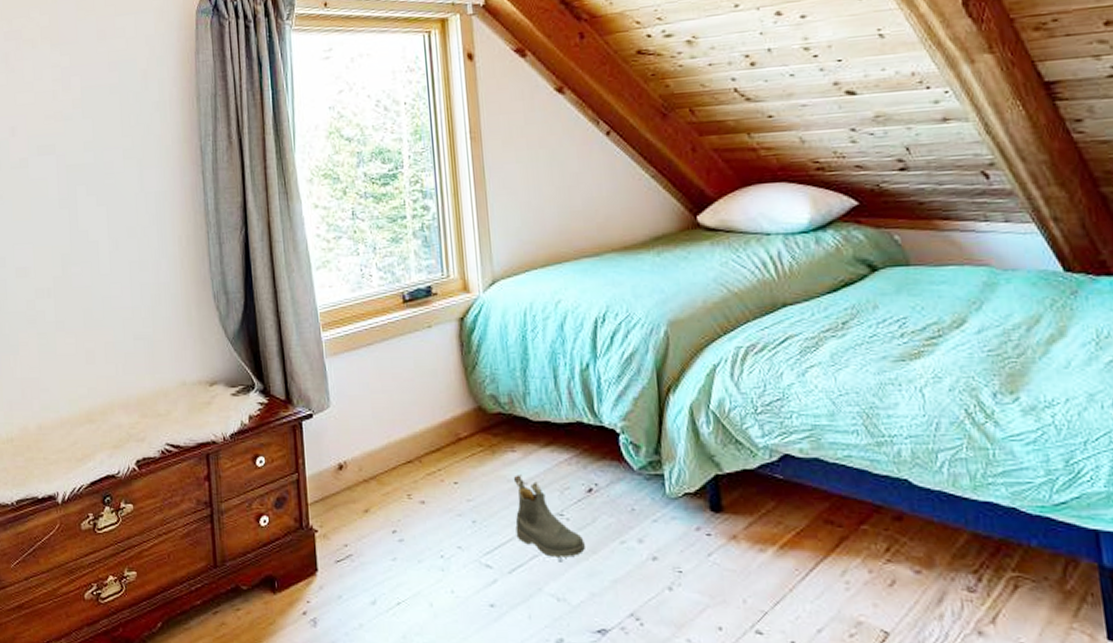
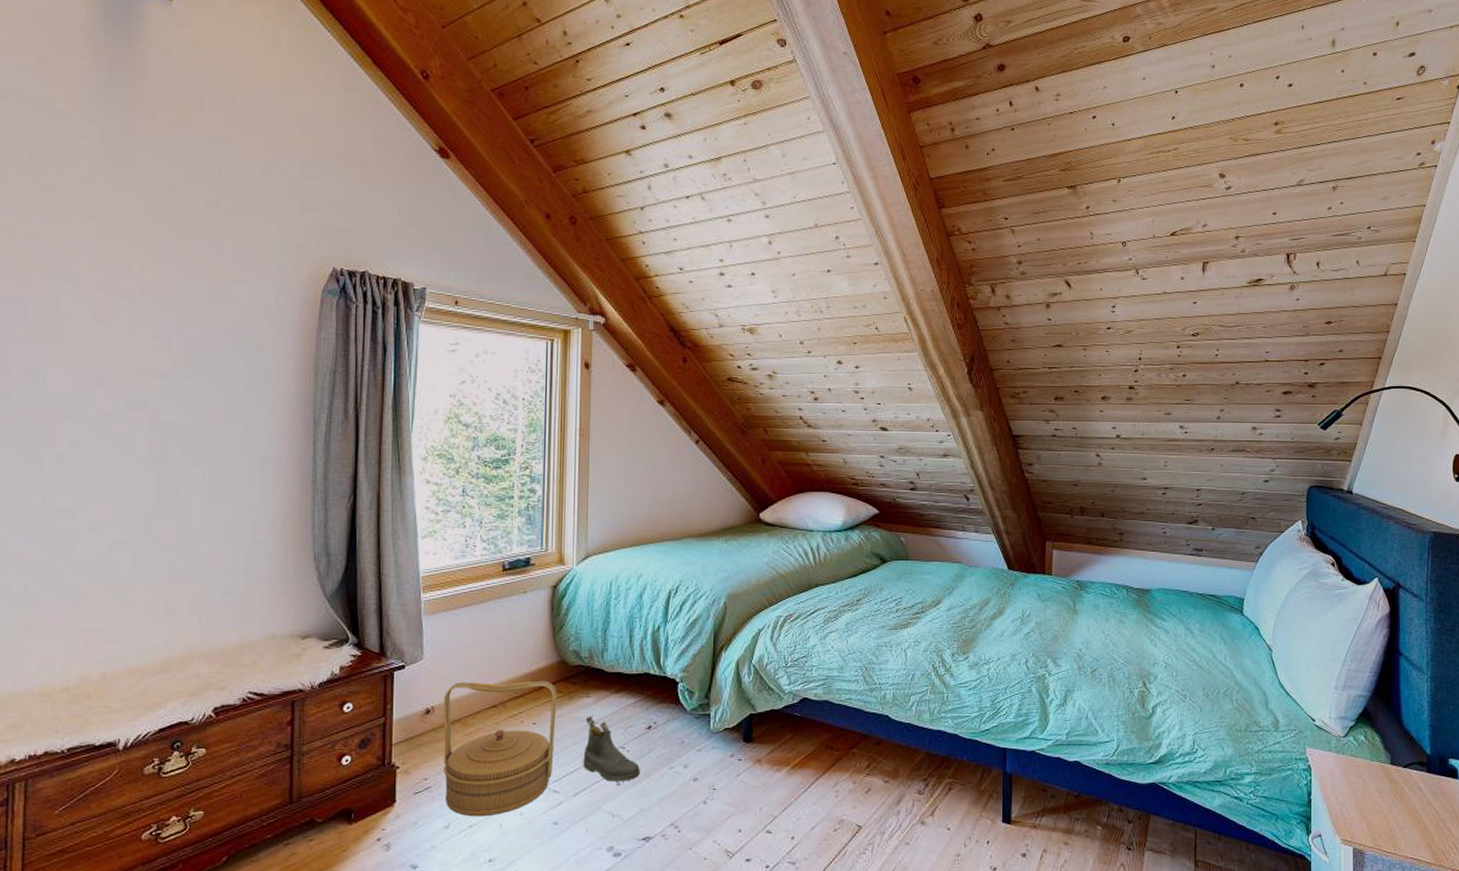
basket: none [355,431,482,593] -> present [443,680,558,817]

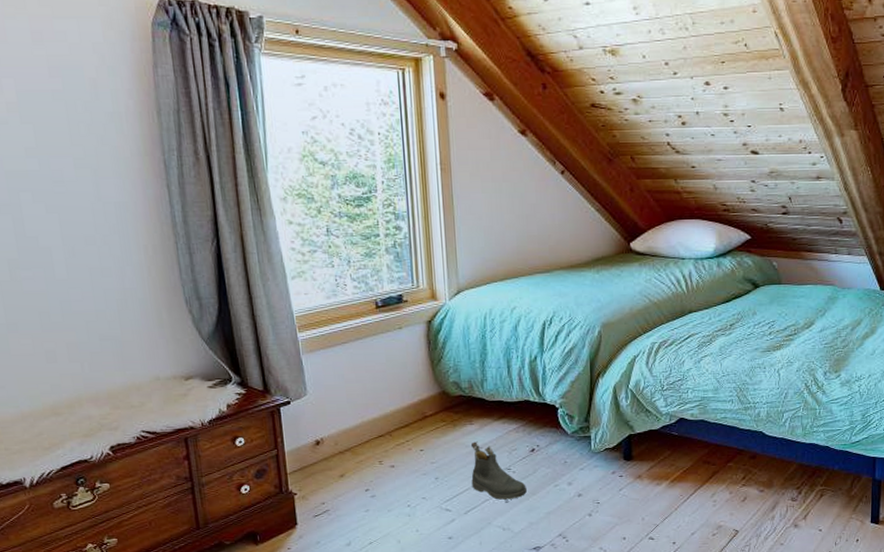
basket: present [443,680,558,817] -> none [331,410,443,535]

